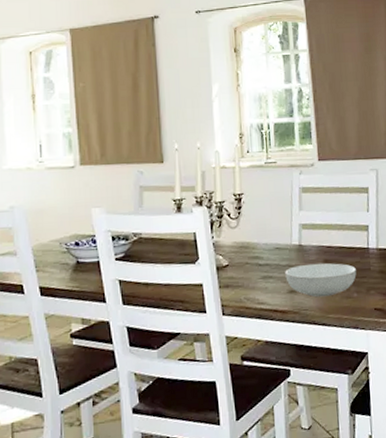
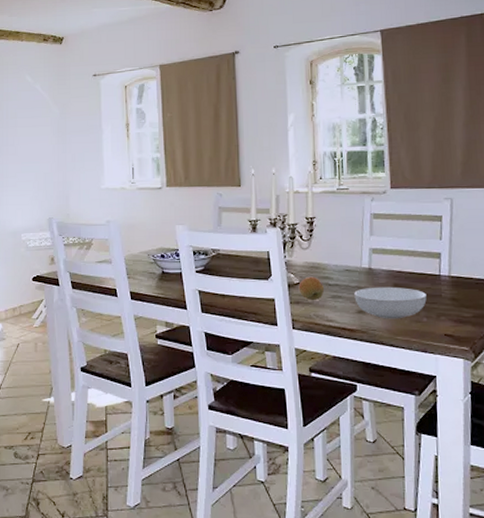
fruit: none [227,257,255,284] -> present [298,276,325,301]

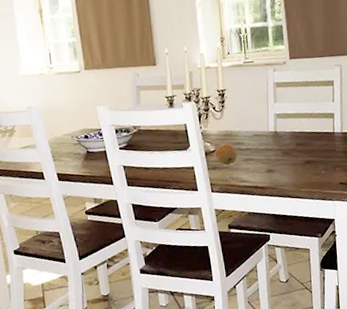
serving bowl: present [354,286,427,319] -> none [263,146,324,175]

